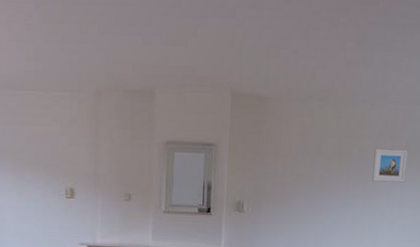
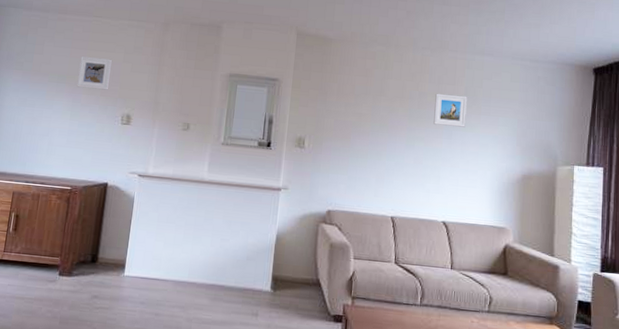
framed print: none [19,132,50,165] -> present [76,56,112,90]

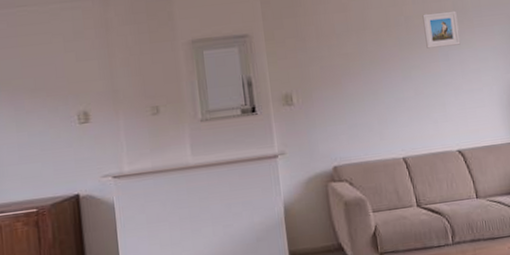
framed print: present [76,56,112,90] -> none [12,52,55,93]

